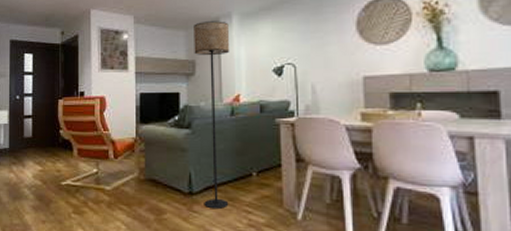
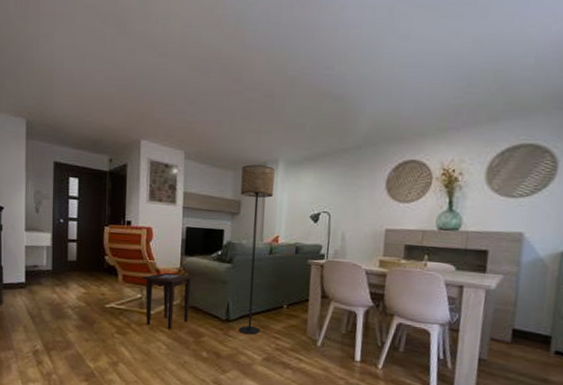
side table: none [97,143,152,207] -> present [142,272,195,330]

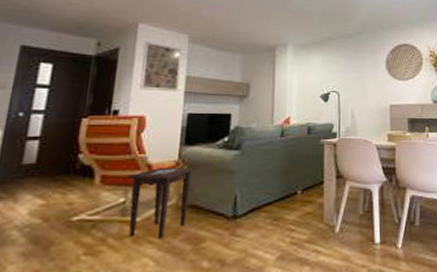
floor lamp: present [238,164,275,335] -> none [248,48,284,231]

